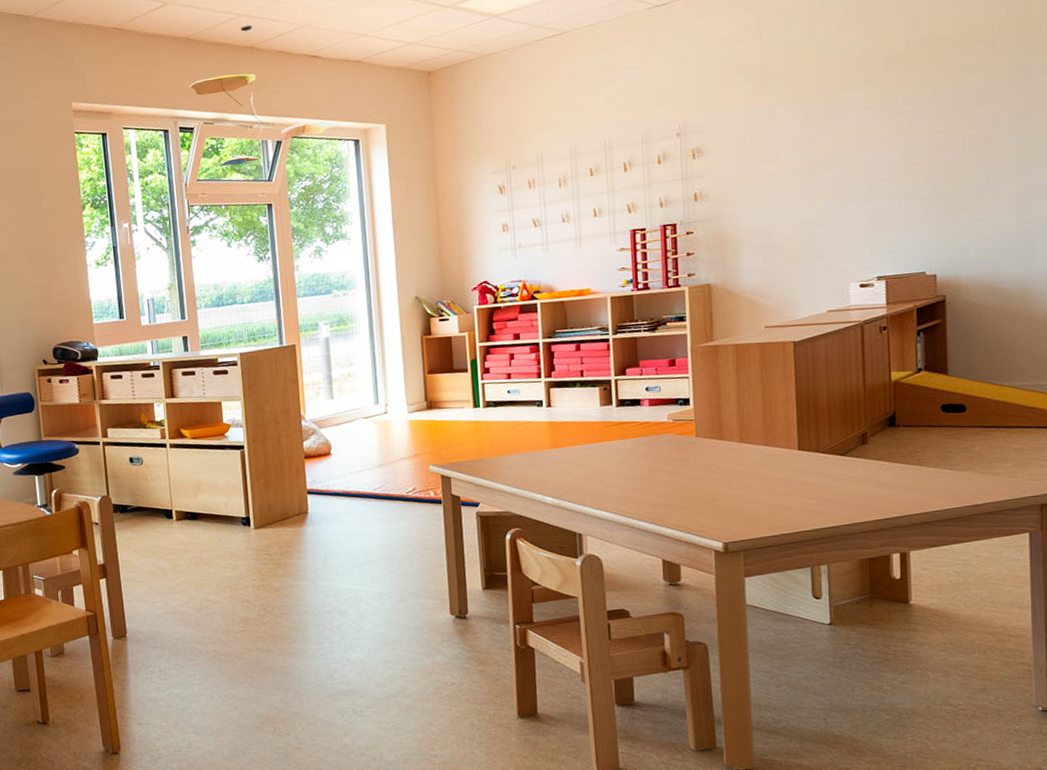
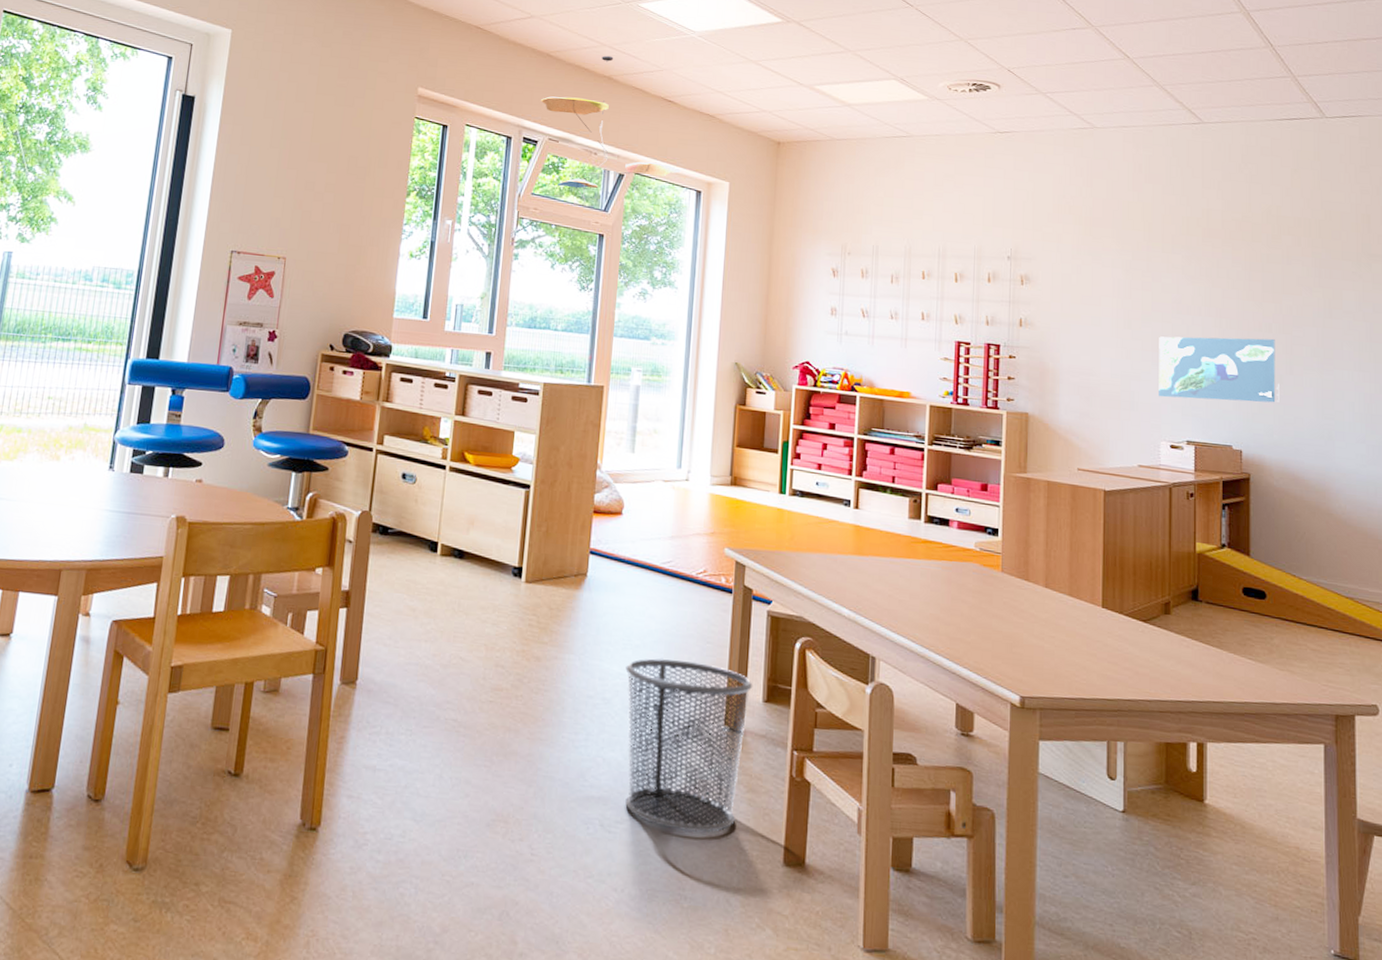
waste bin: none [355,567,472,705] -> present [625,658,753,833]
map: none [842,154,975,240] -> present [1159,336,1280,403]

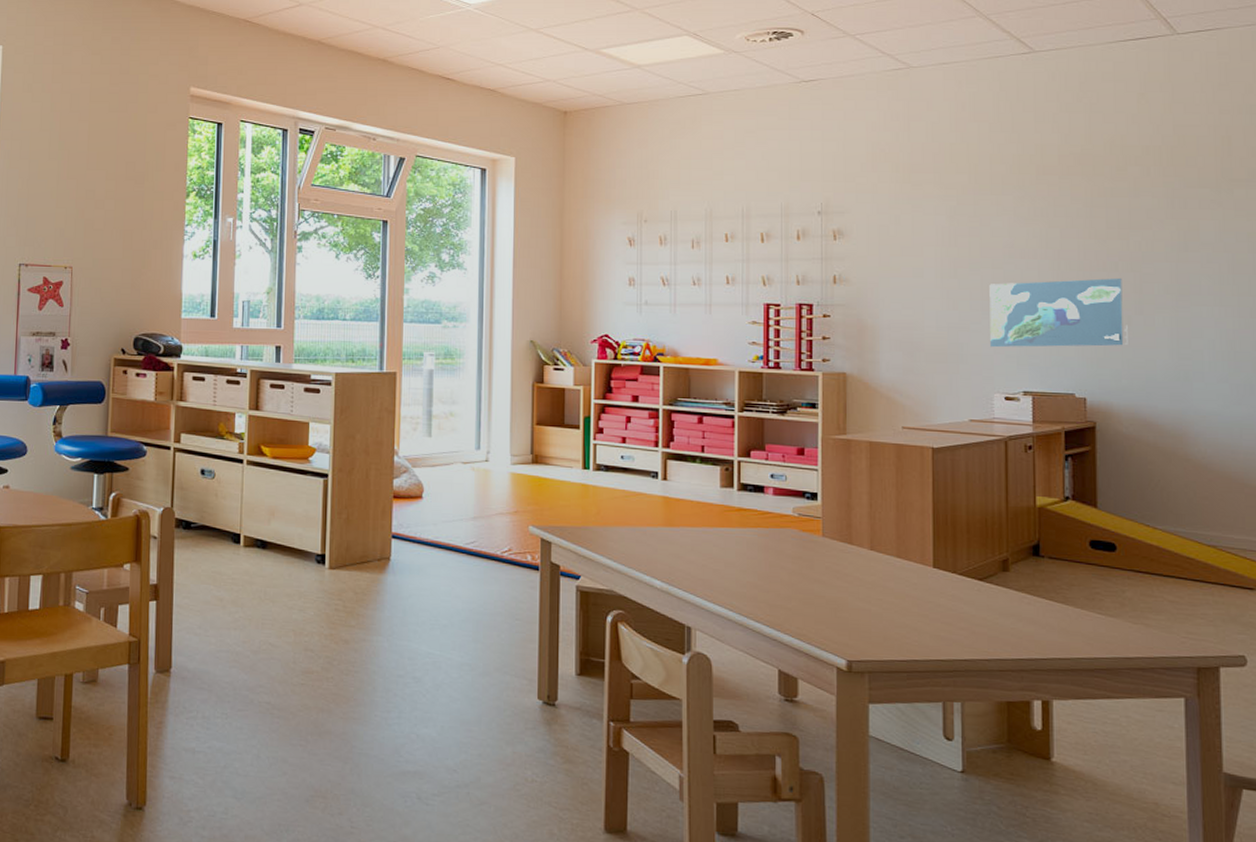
ceiling mobile: present [540,55,681,205] -> none [314,37,464,192]
waste bin: present [625,658,753,833] -> none [434,636,565,803]

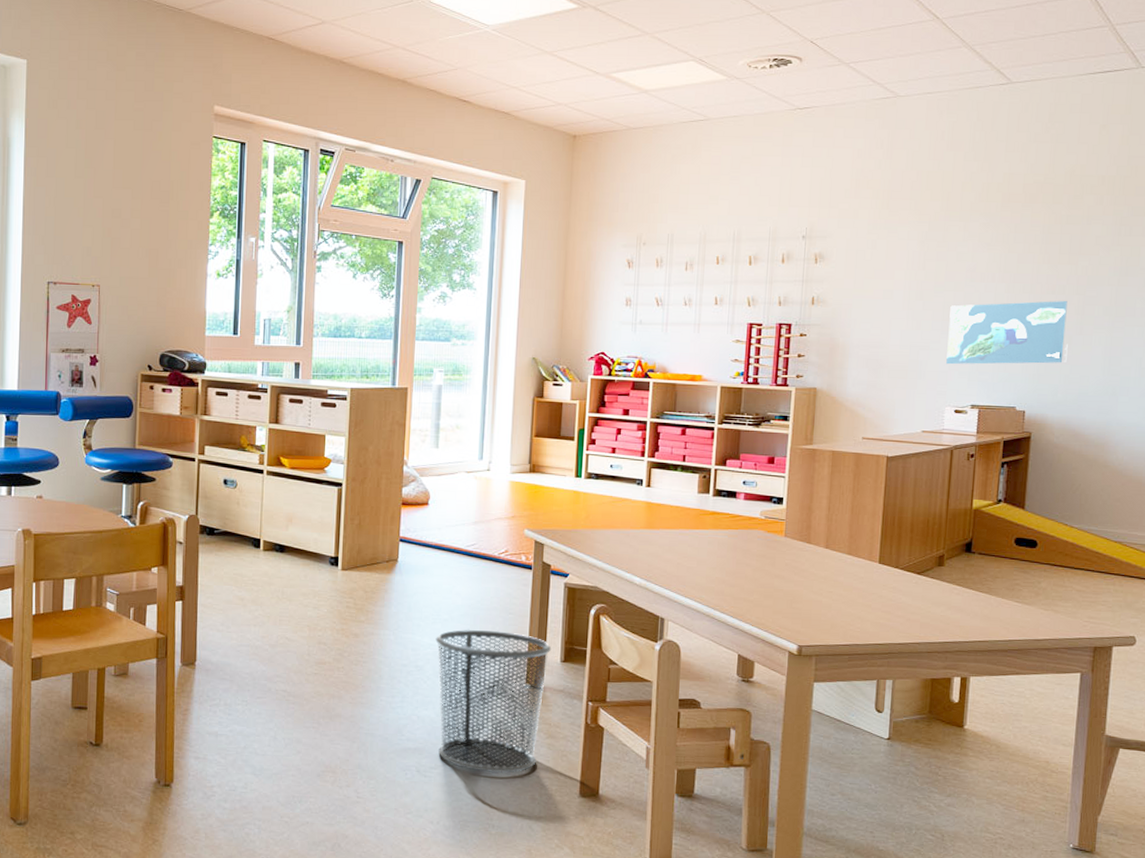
waste bin: none [434,636,565,803] -> present [435,629,552,774]

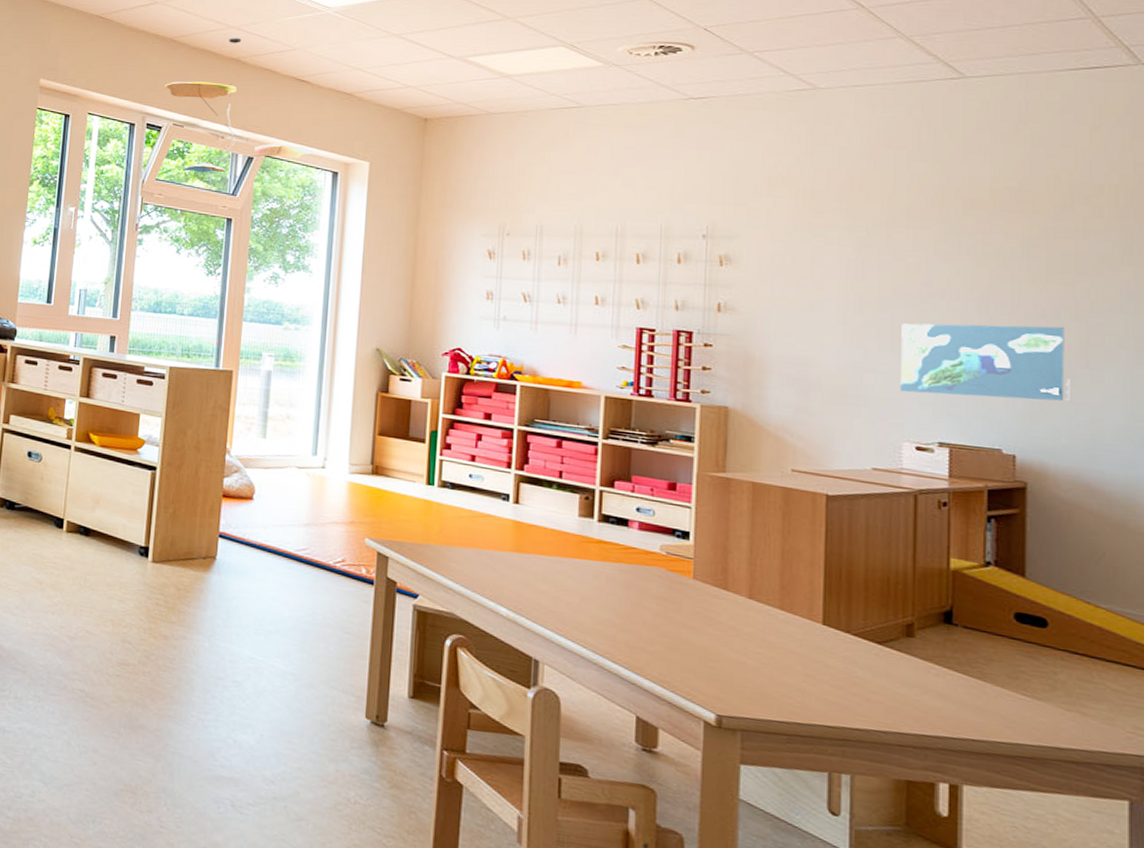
ceiling mobile: none [335,58,477,213] -> present [164,37,316,189]
waste bin: present [435,629,552,774] -> none [257,645,398,824]

